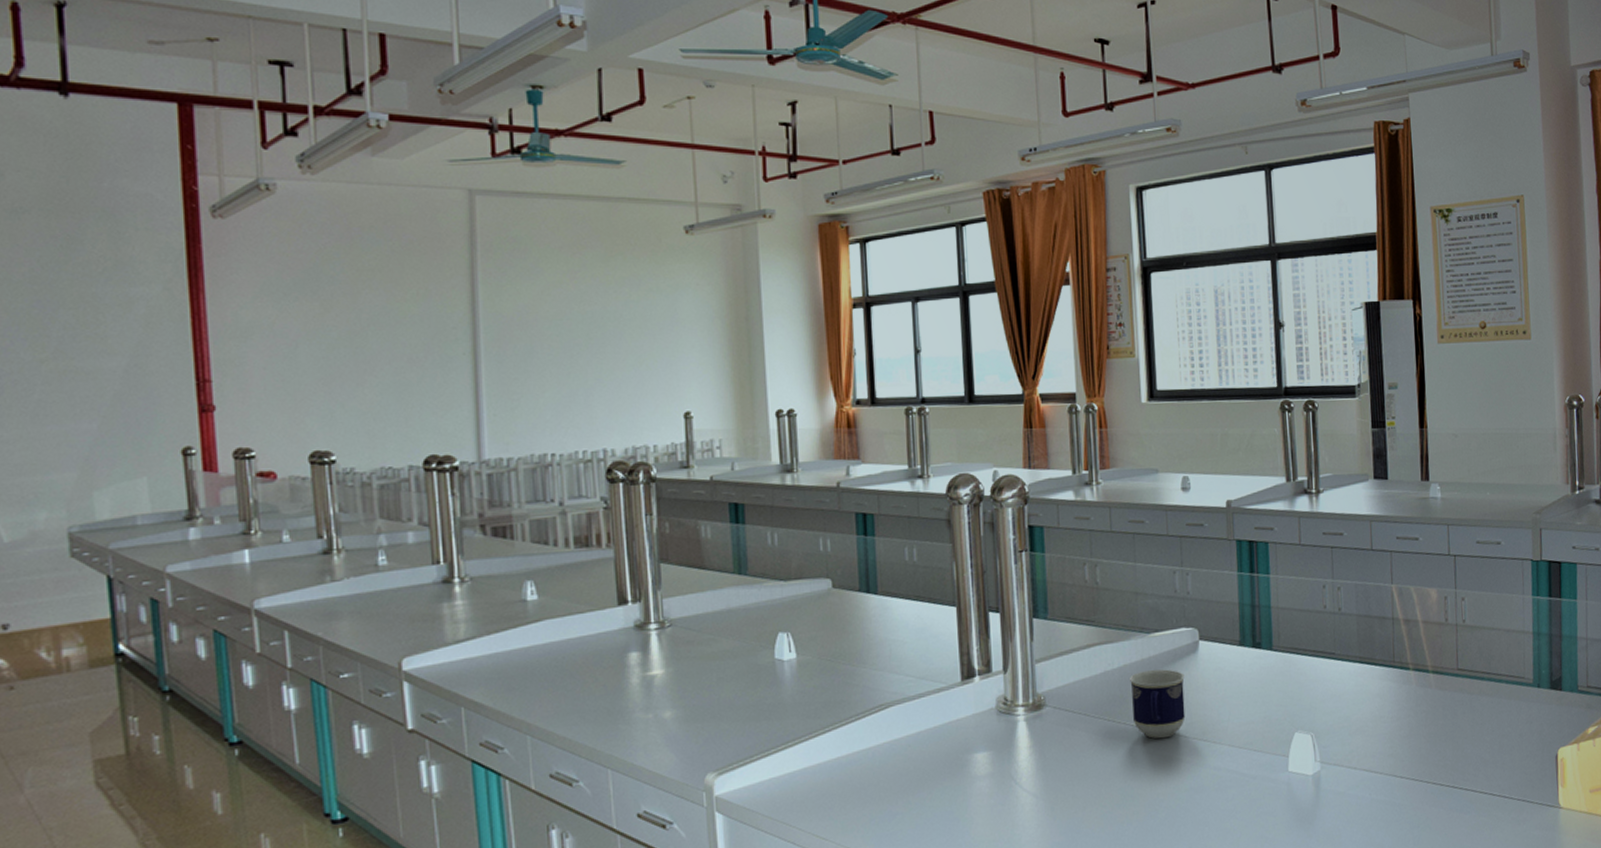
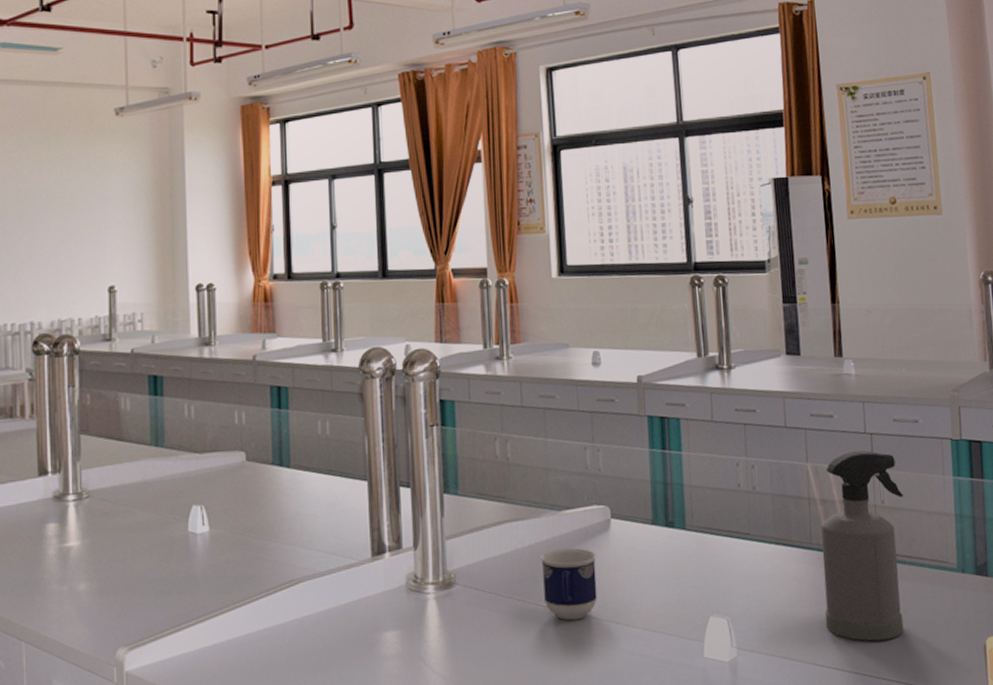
spray bottle: none [1404,571,1484,753] -> present [821,450,904,641]

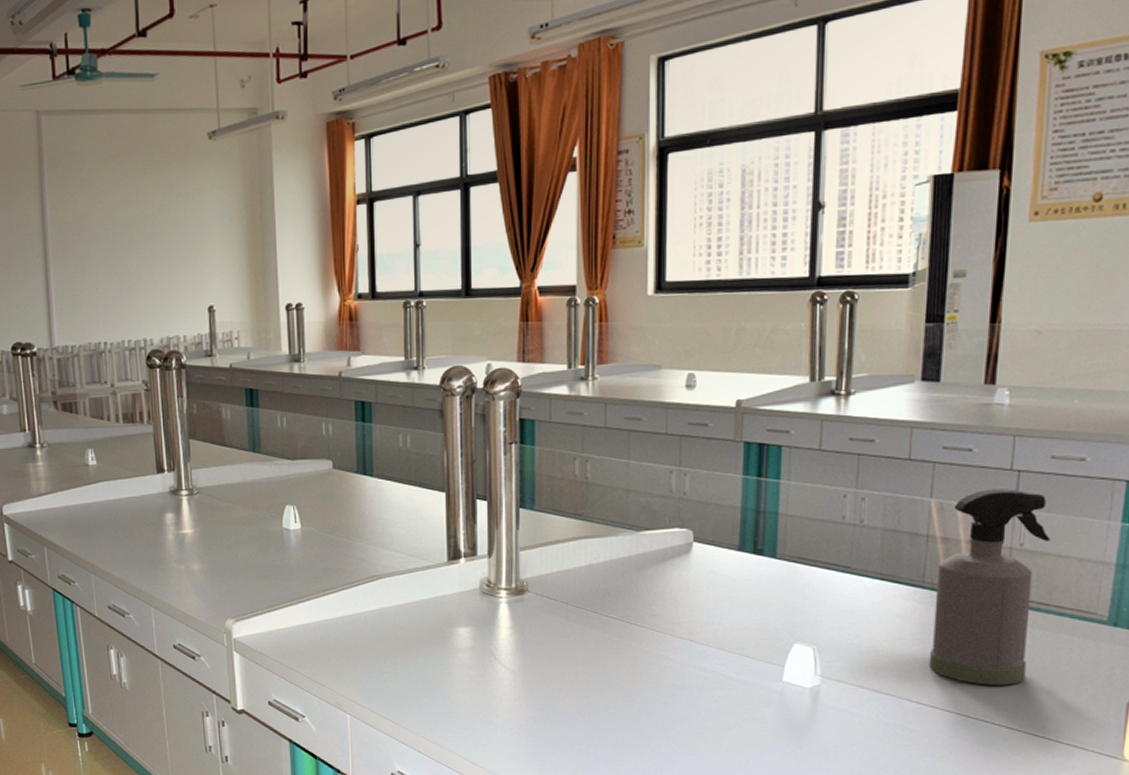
cup: present [541,548,597,621] -> none [615,567,674,634]

